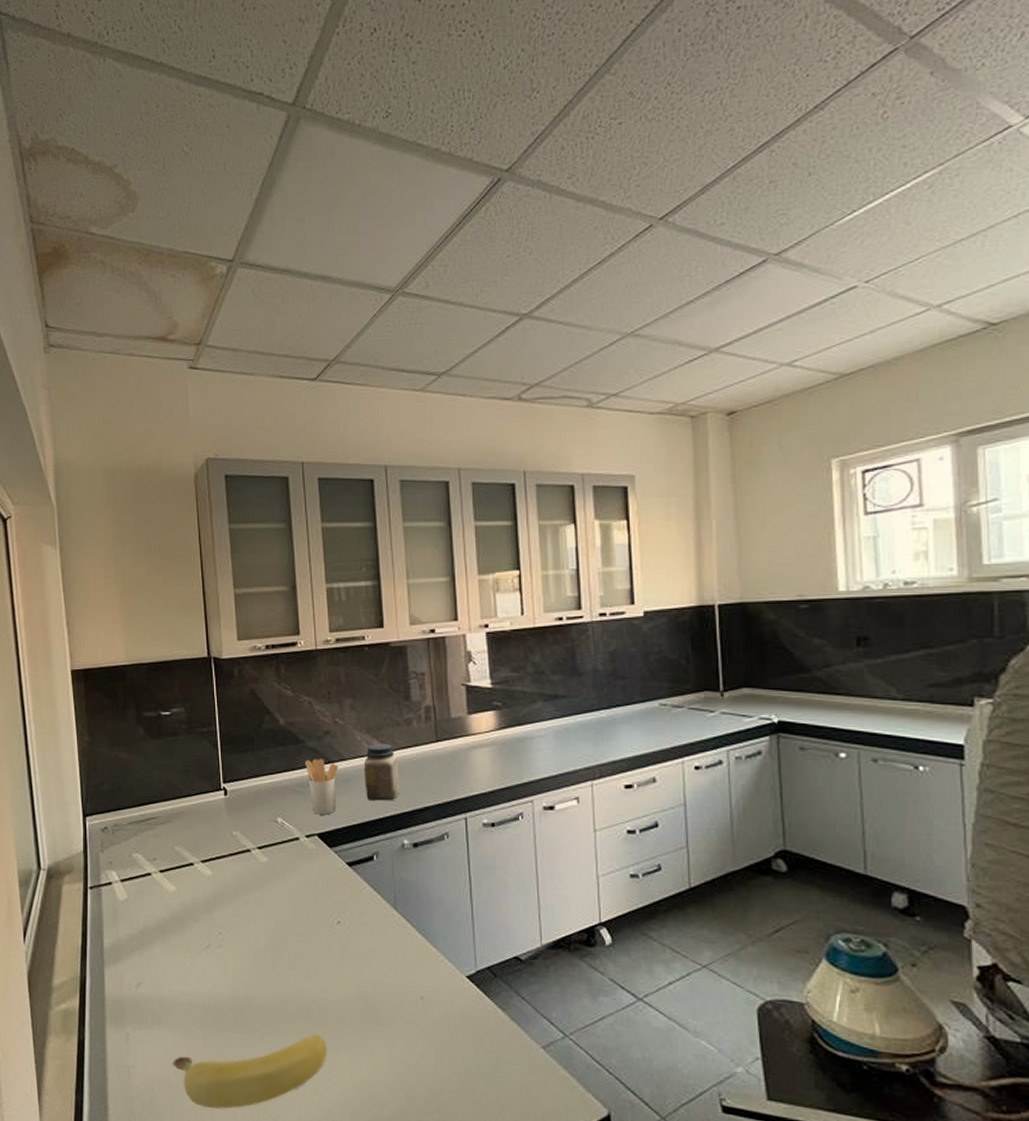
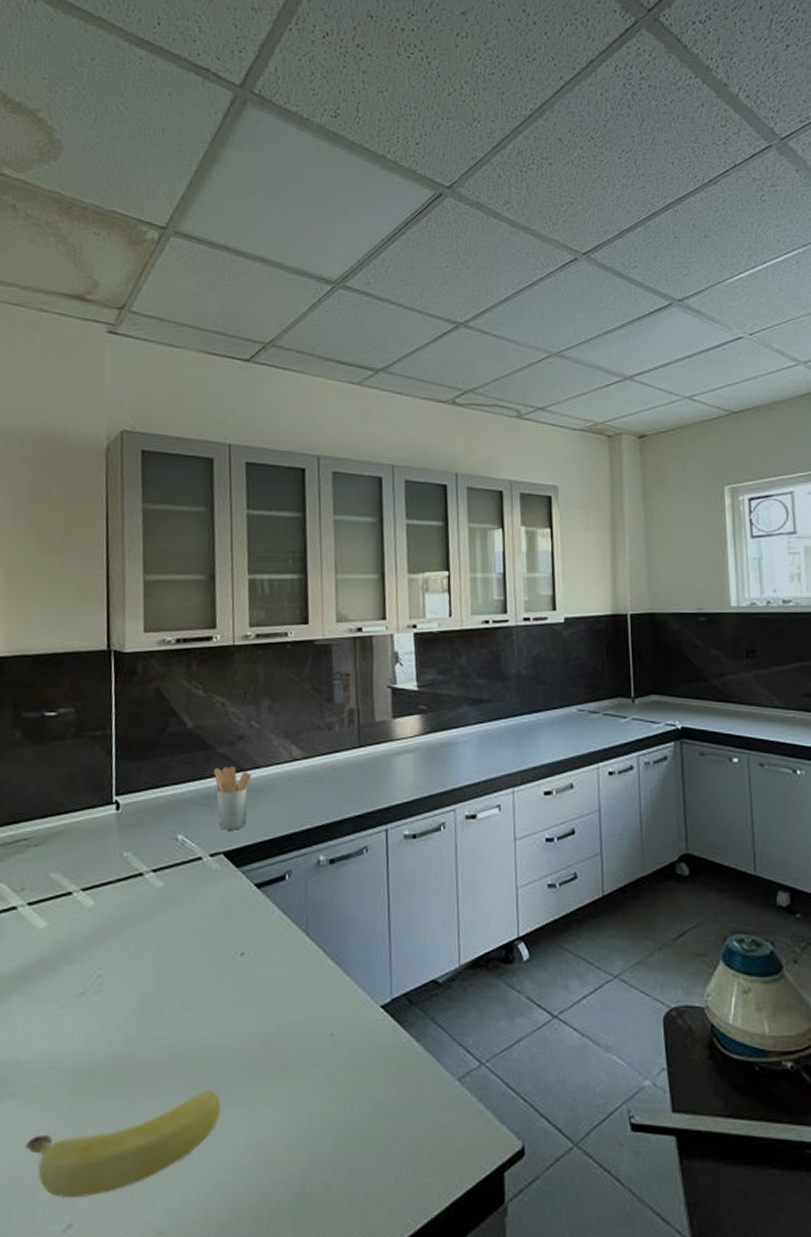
jar: present [363,744,399,801] -> none [279,750,318,813]

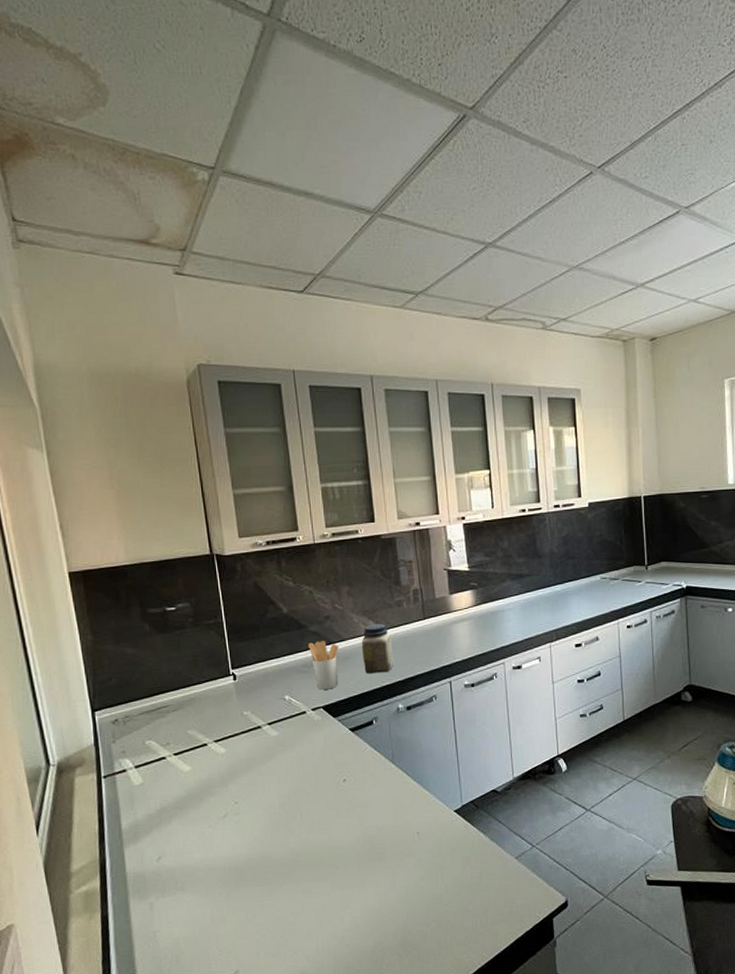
banana: present [25,1090,221,1199] -> none [196,877,339,954]
jar: none [279,750,318,813] -> present [361,624,393,674]

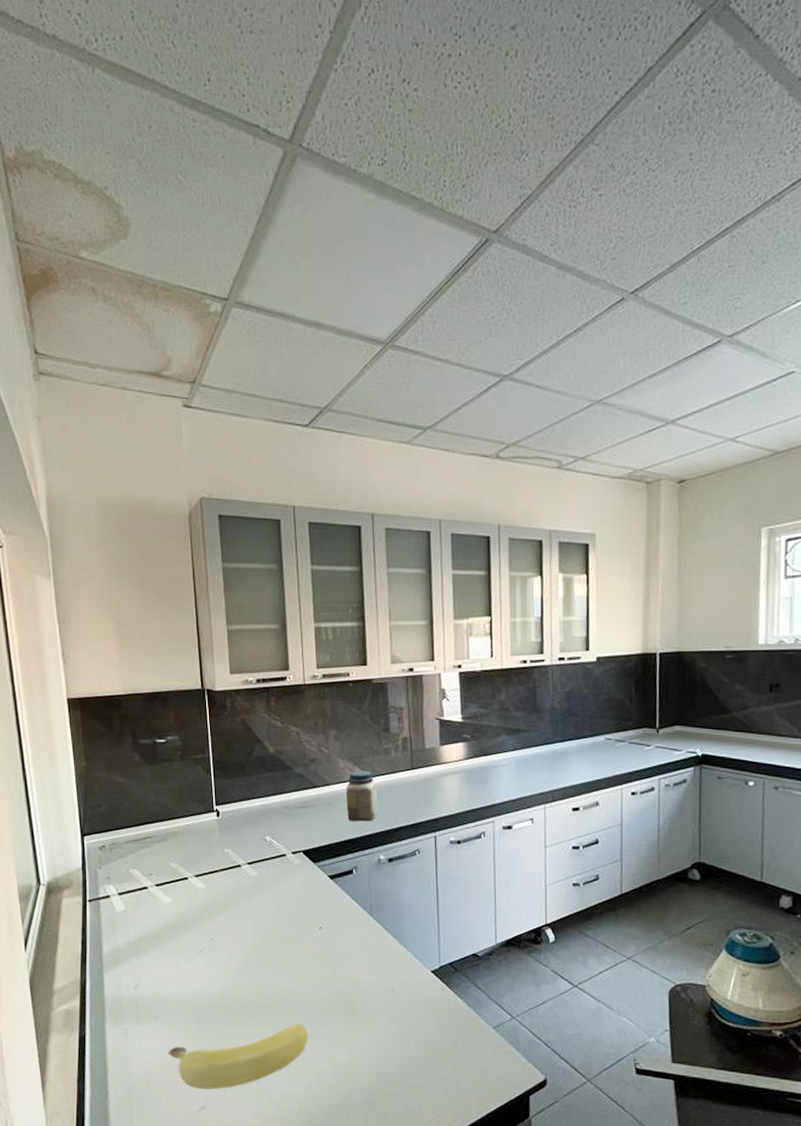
banana: none [196,877,339,954] -> present [168,1024,308,1090]
utensil holder: present [308,641,339,690] -> none [292,784,323,834]

